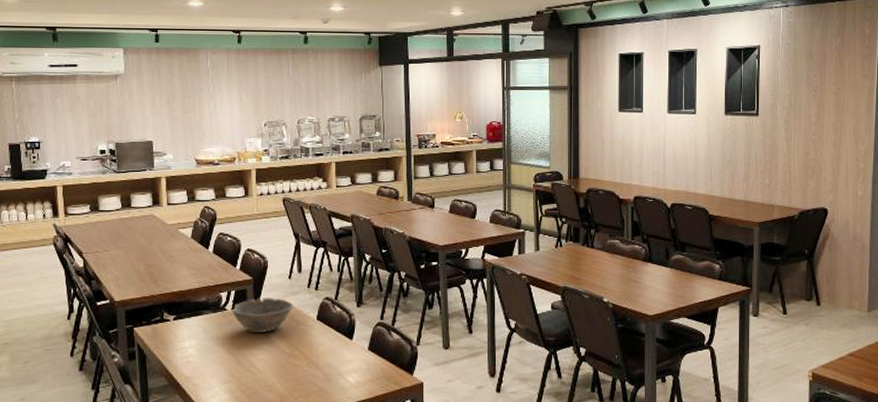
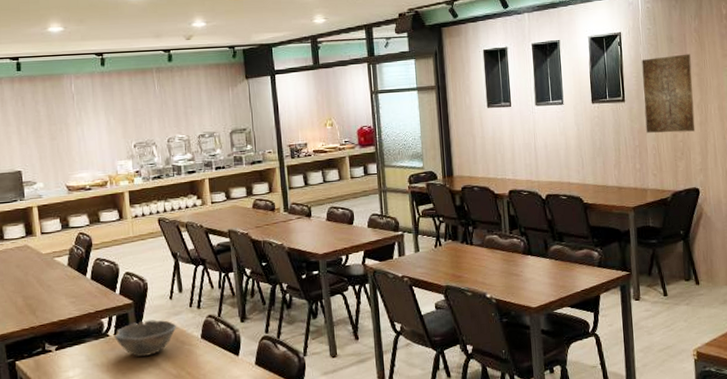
wall art: none [778,72,829,151] -> present [642,54,695,133]

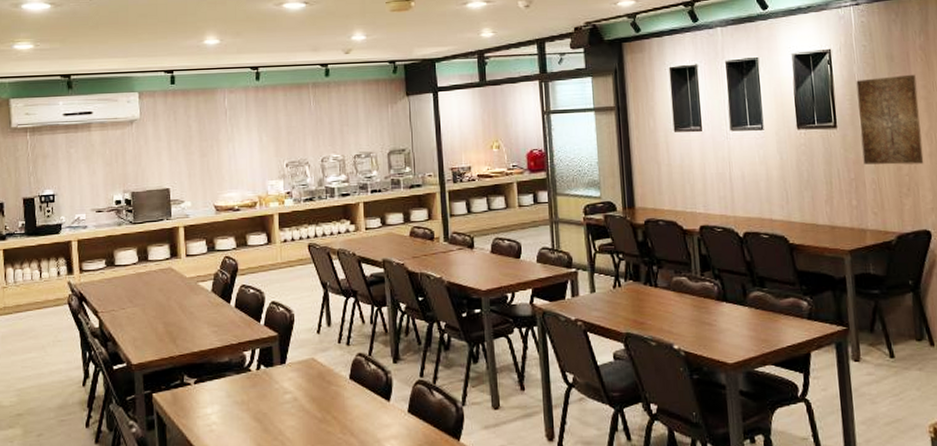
bowl: present [115,320,177,357] -> none [257,355,324,396]

